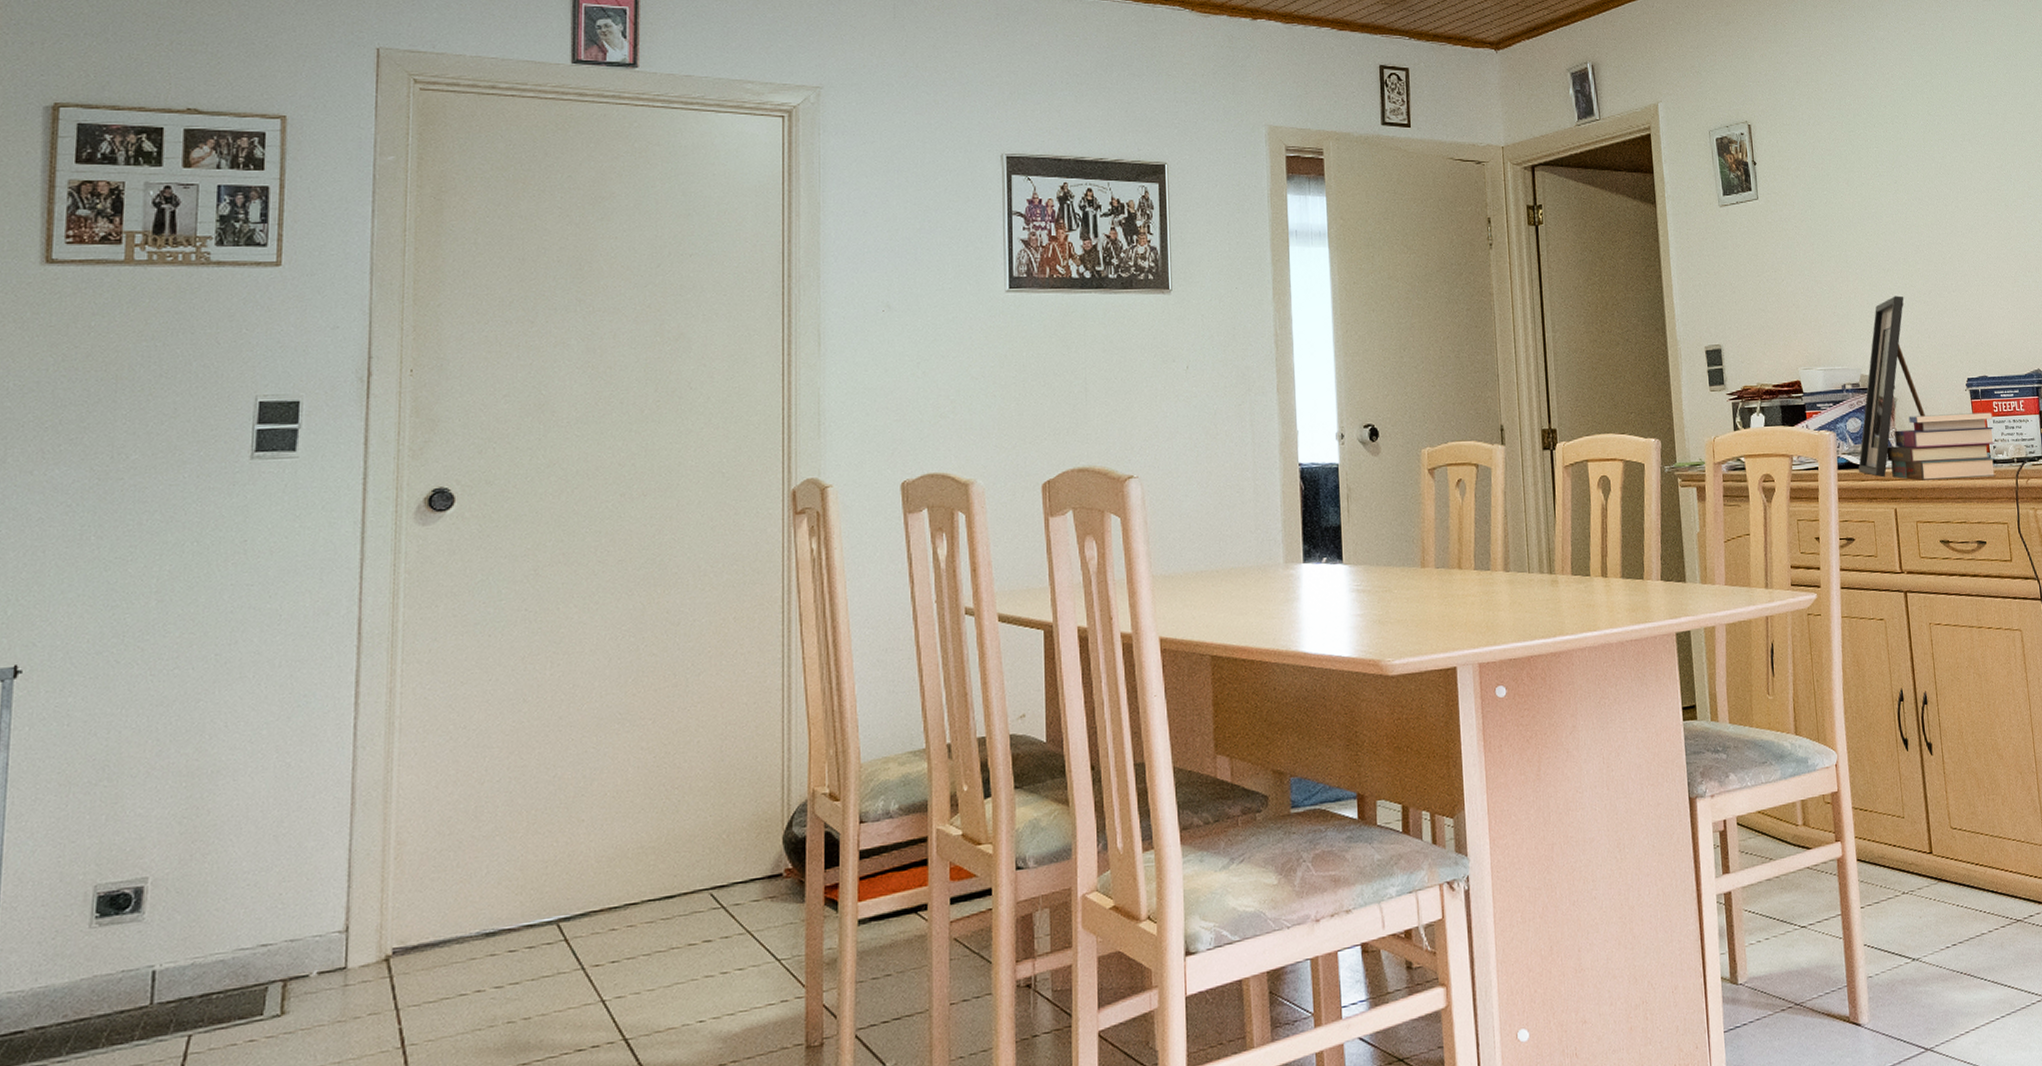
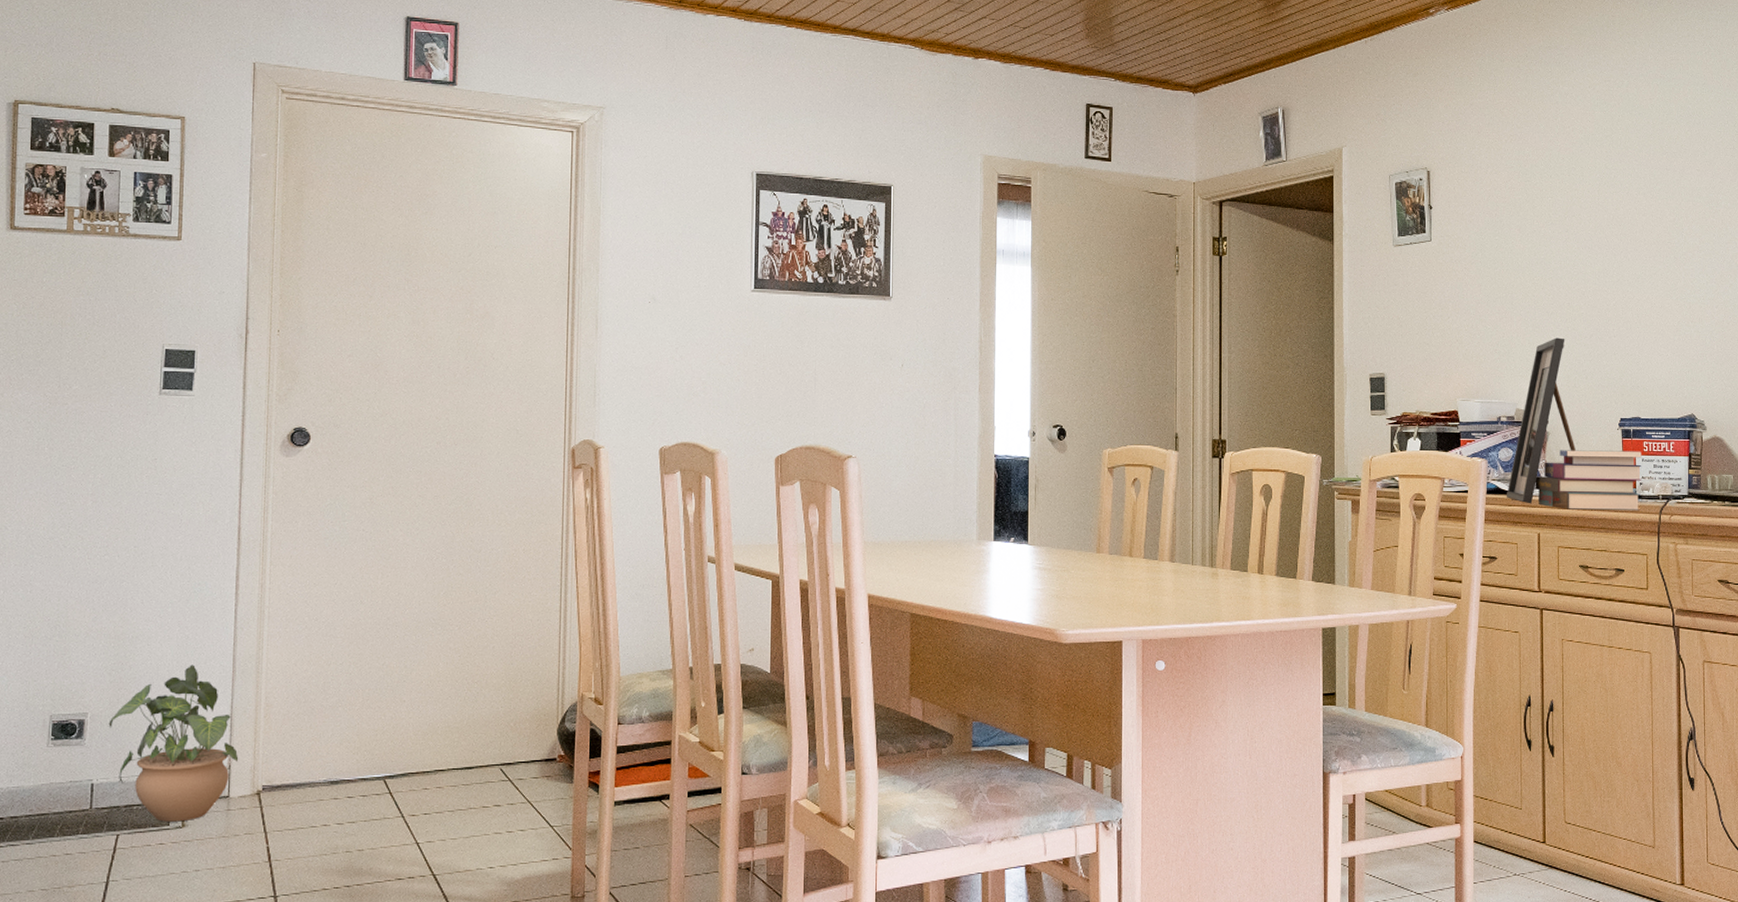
potted plant: none [177,800,360,1011] -> present [108,664,239,822]

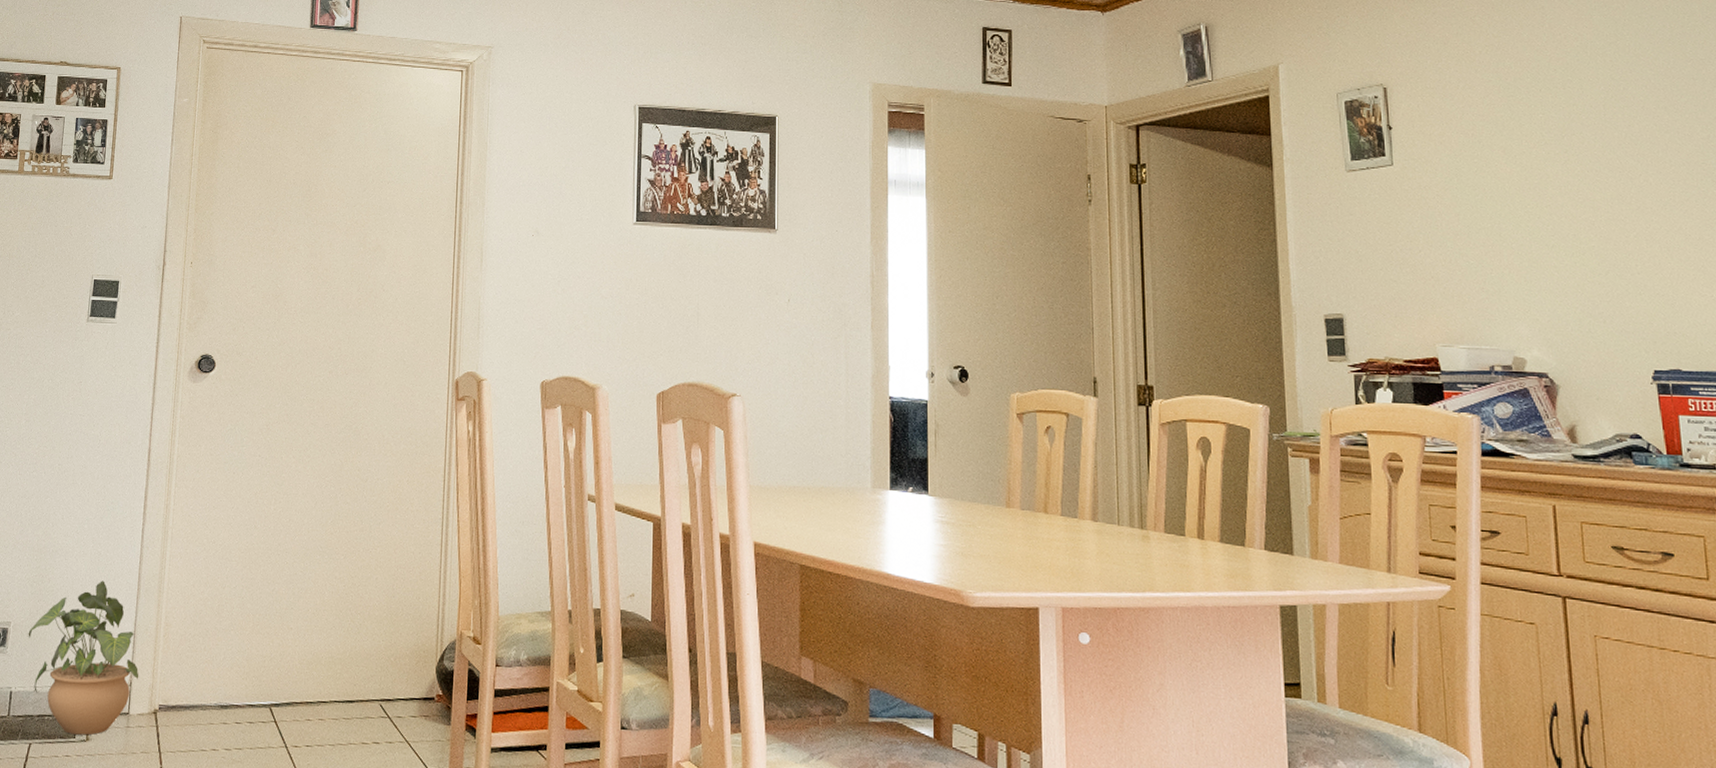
picture frame: present [1506,337,1576,504] -> none [1507,274,1596,470]
books: present [1535,450,1642,511] -> none [1544,406,1690,483]

